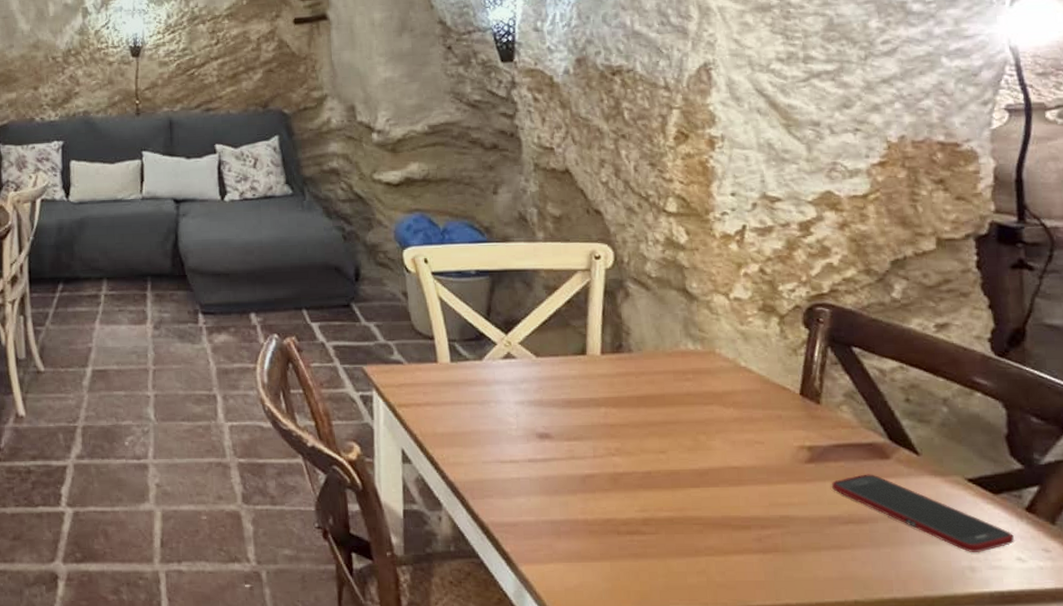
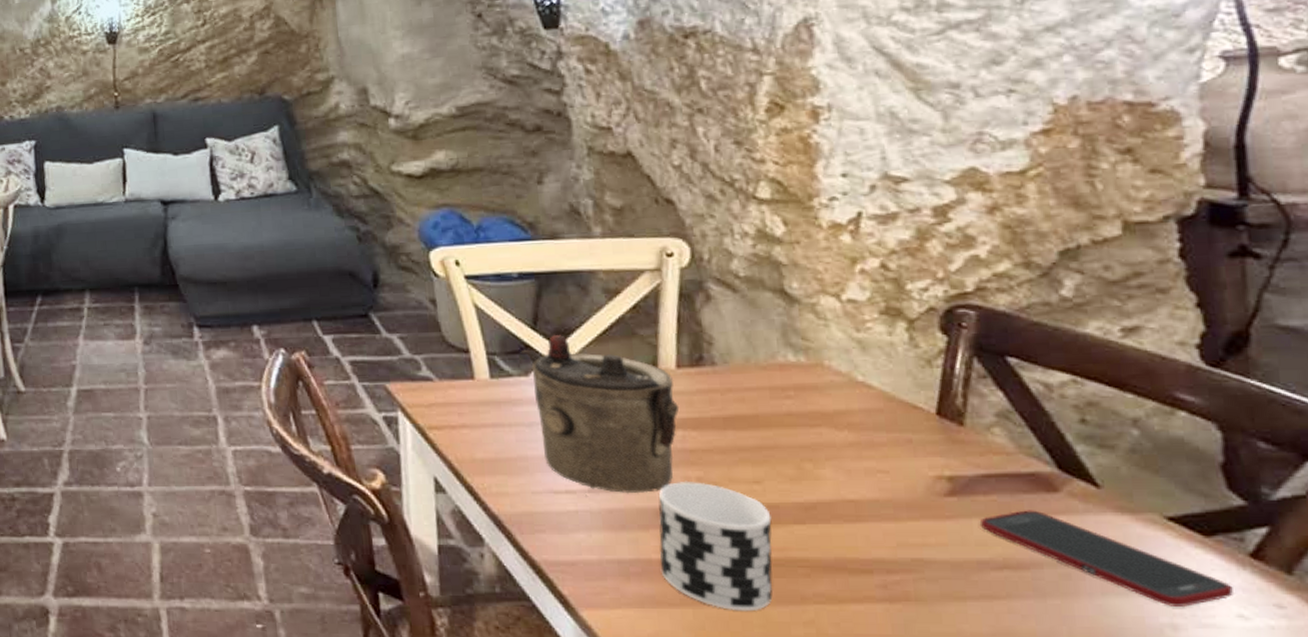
teapot: none [476,324,602,463] -> present [520,334,679,494]
cup: none [585,451,674,564] -> present [658,481,773,612]

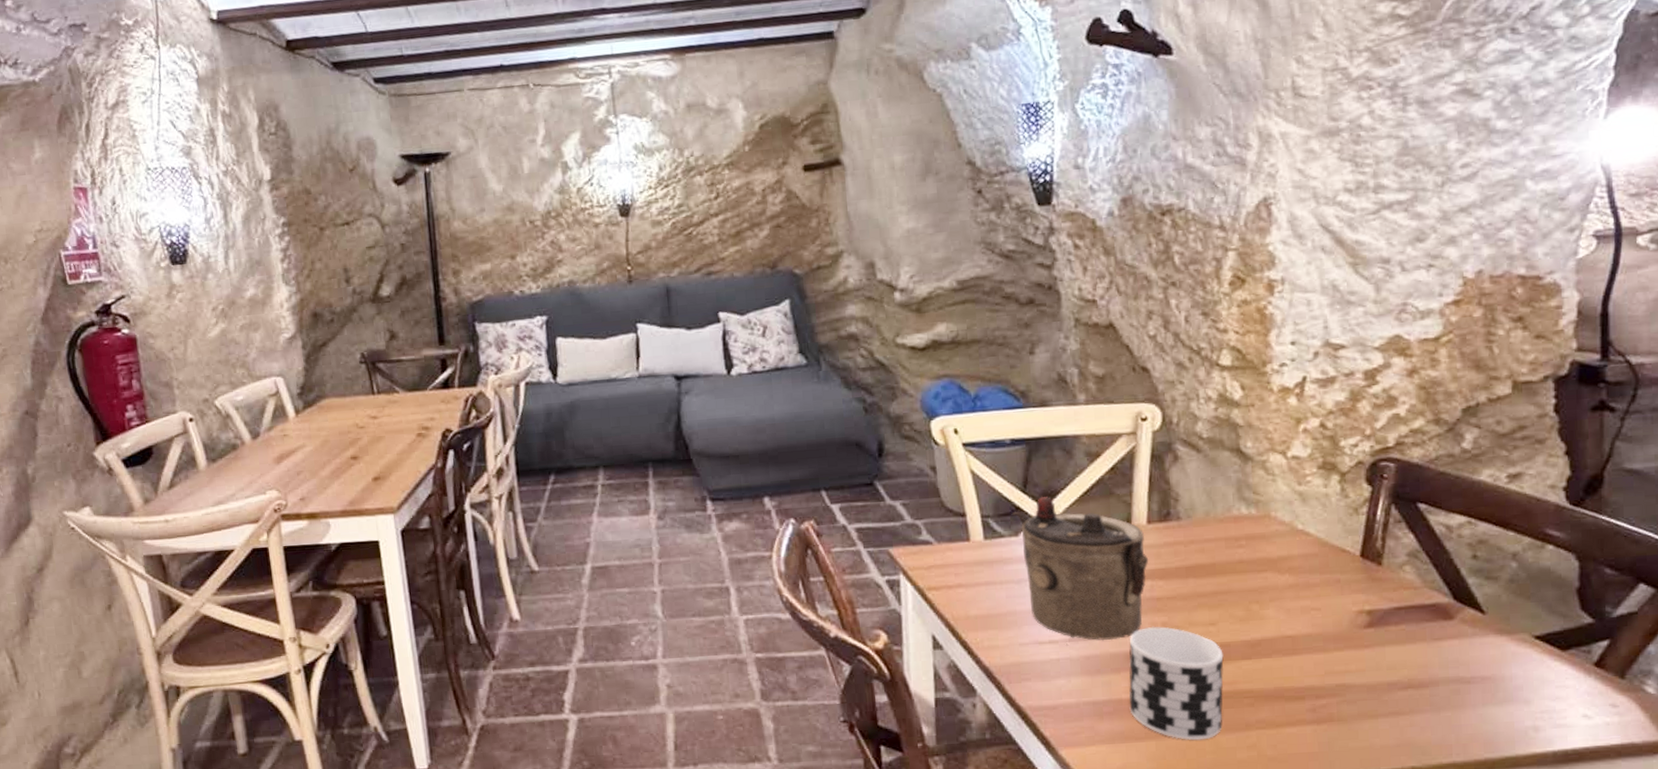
cell phone: present [979,510,1233,608] -> none [1391,636,1581,712]

